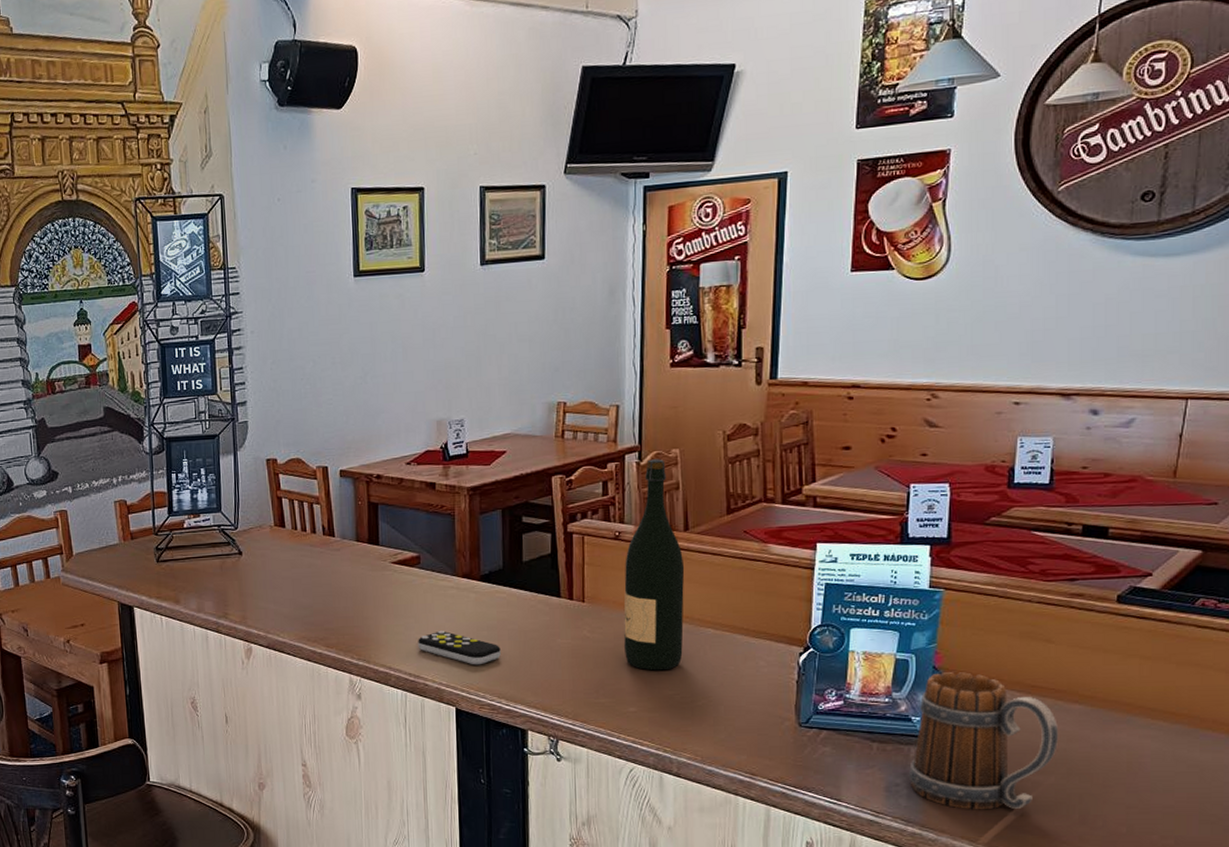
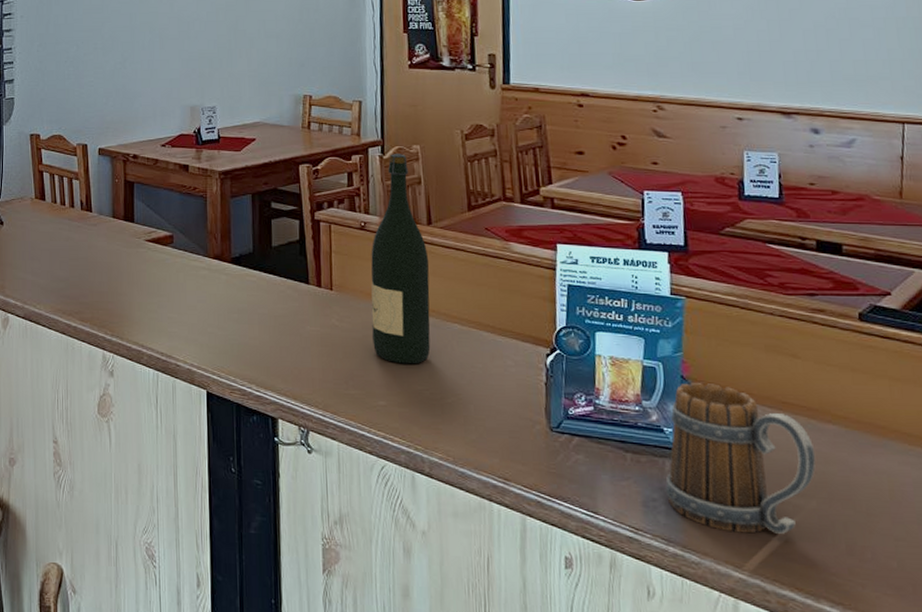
remote control: present [418,630,501,665] -> none [170,311,251,348]

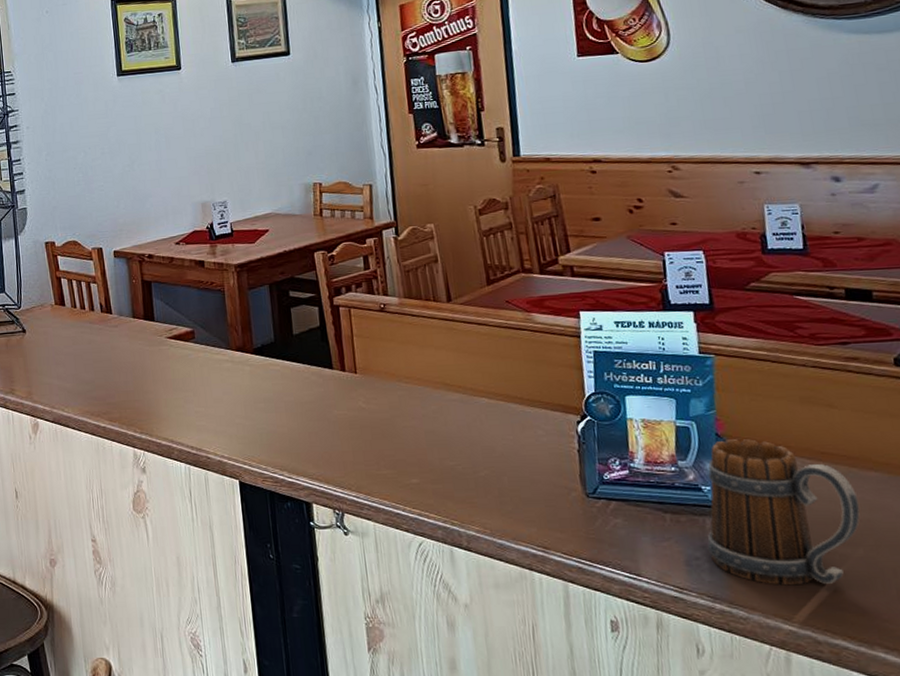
wine bottle: present [371,154,431,364] -> none [392,233,460,441]

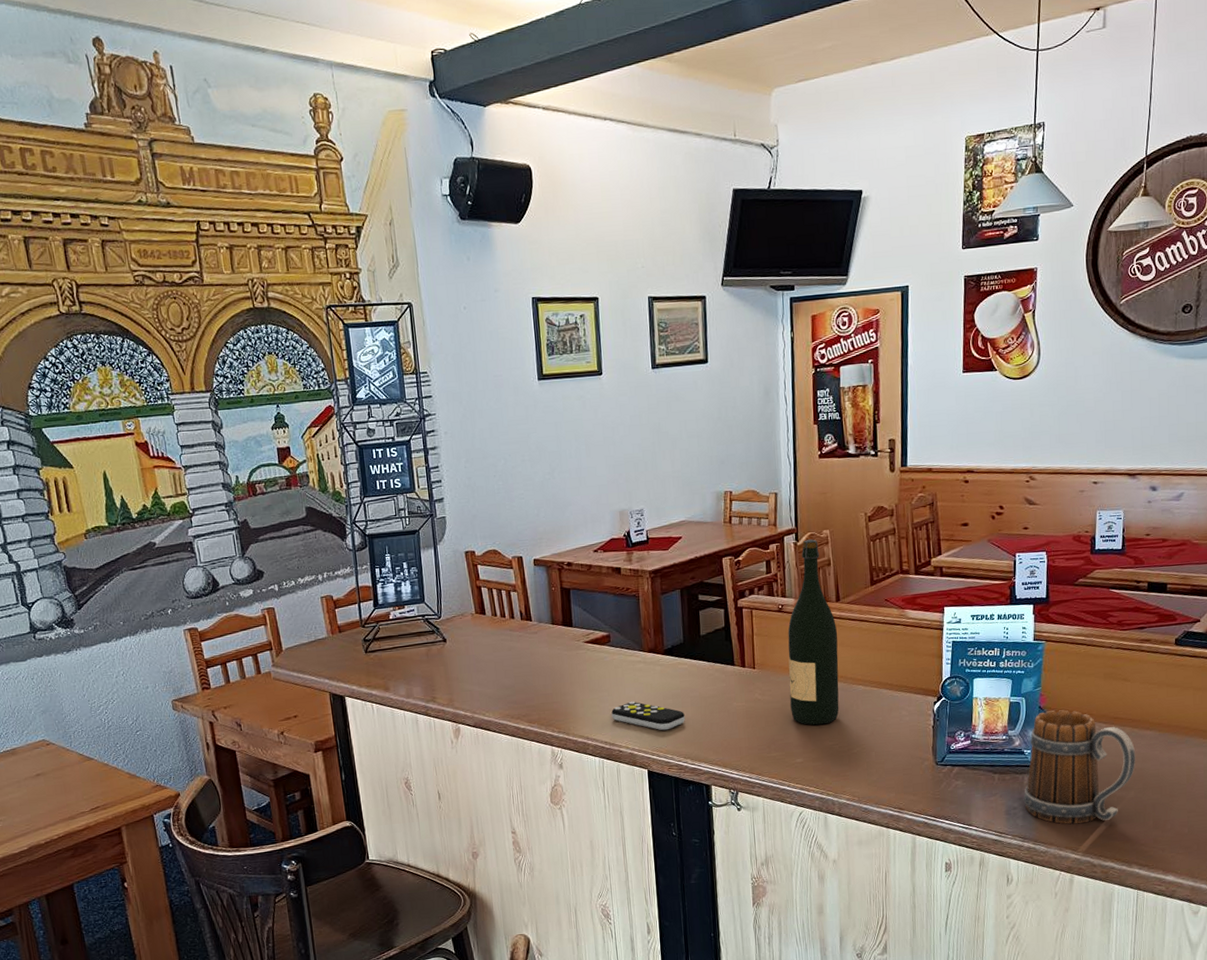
remote control: none [197,403,280,438] -> present [611,701,685,731]
wine bottle: none [392,233,460,441] -> present [788,539,839,725]

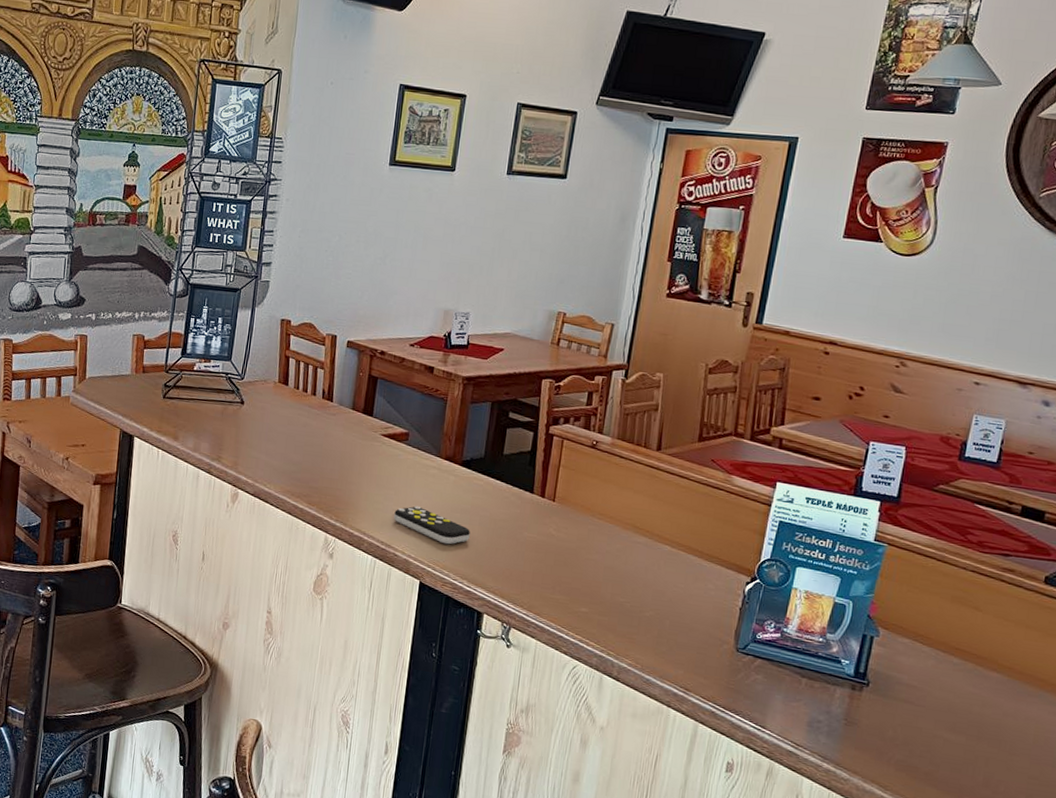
wine bottle: present [788,539,839,725] -> none [585,379,652,578]
beer mug: present [1024,710,1136,825] -> none [831,622,975,763]

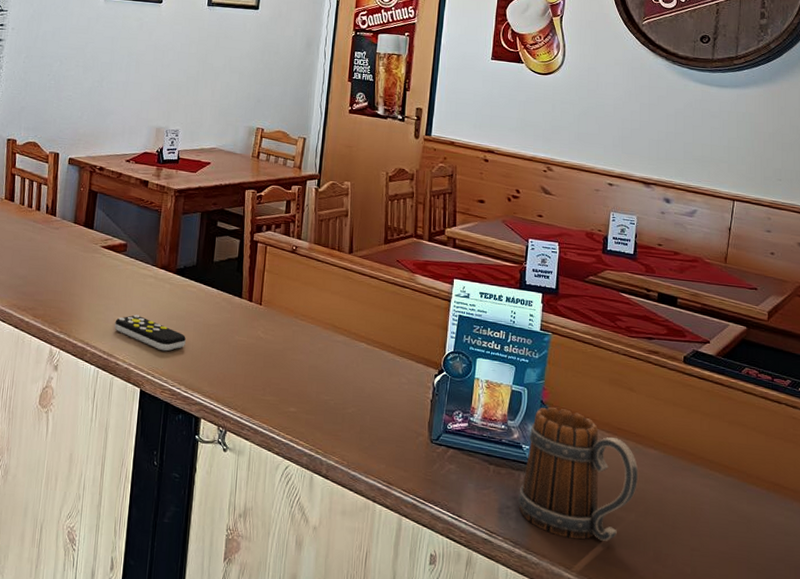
beer mug: none [831,622,975,763] -> present [518,407,639,541]

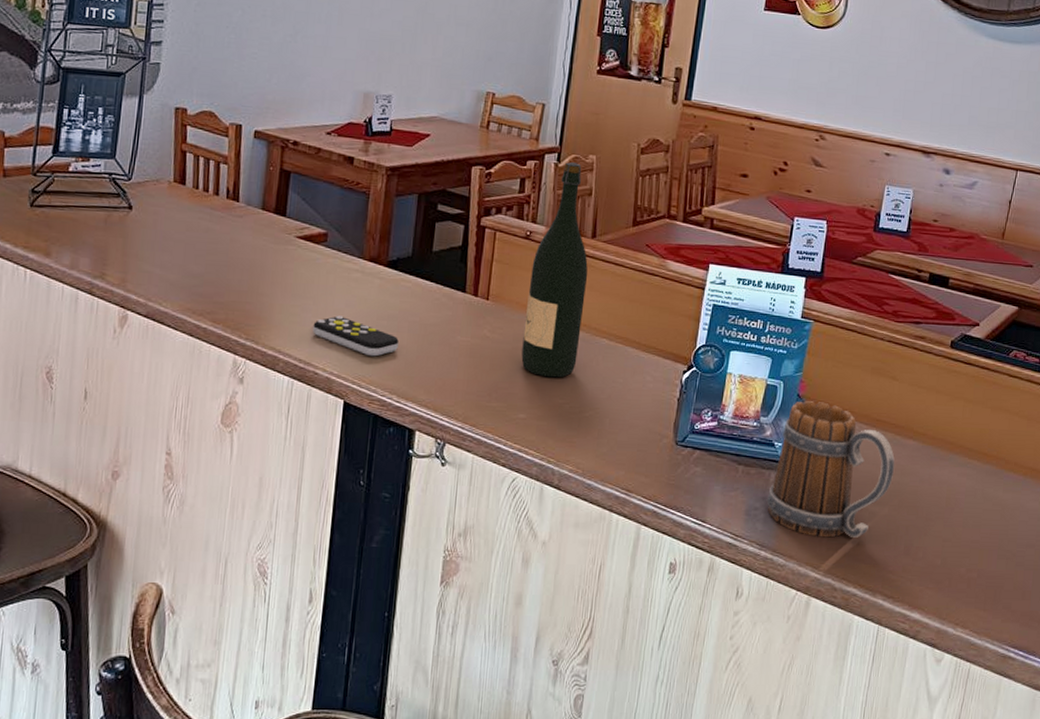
wine bottle: none [291,187,347,377] -> present [521,162,588,378]

